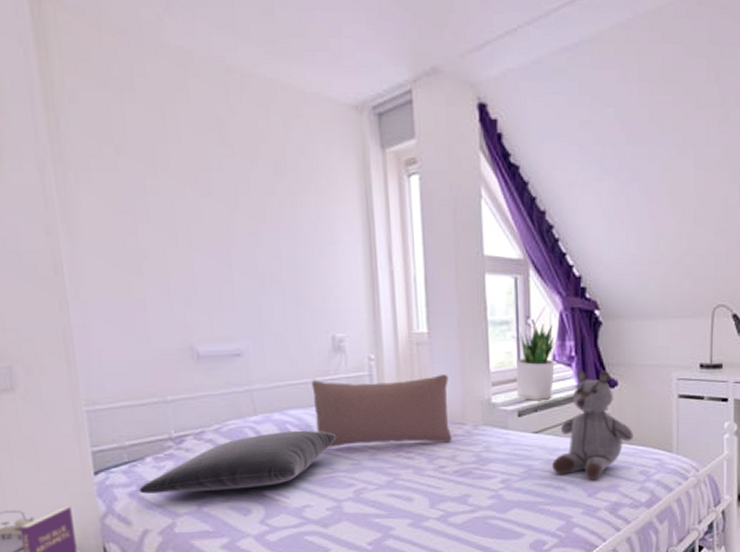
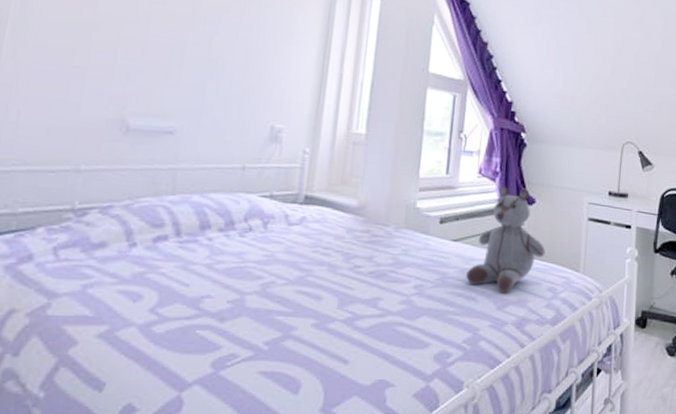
pillow: present [139,430,335,494] -> none [18,214,253,272]
pillow: present [311,373,453,447] -> none [235,167,379,242]
planter: present [515,323,556,401] -> none [441,139,484,211]

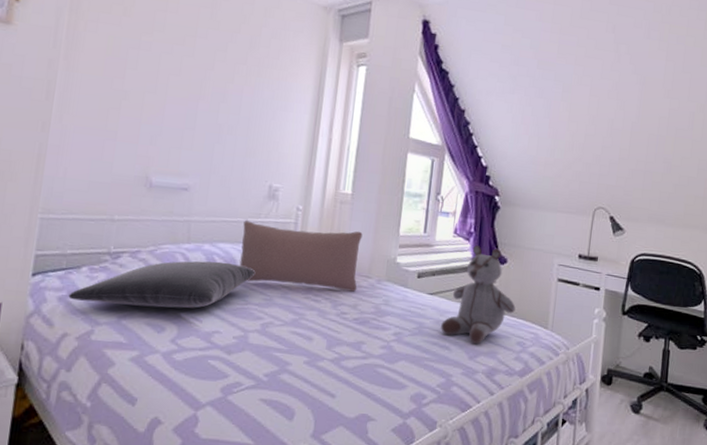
pillow: none [18,214,253,272] -> present [68,261,255,308]
pillow: none [235,167,379,242] -> present [239,220,363,292]

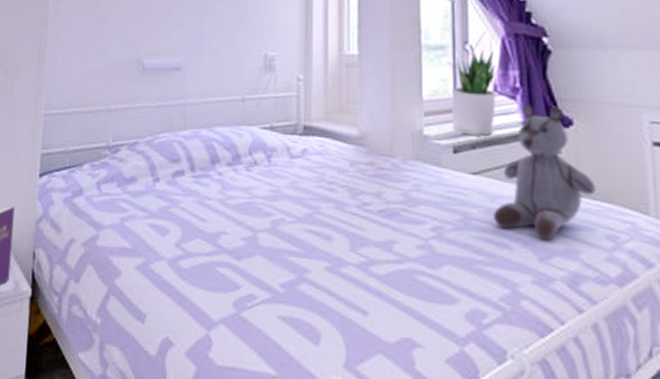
pillow: present [68,261,255,308] -> none [73,148,258,206]
pillow: present [239,220,363,292] -> none [240,98,379,176]
planter: none [419,201,459,267] -> present [451,50,497,137]

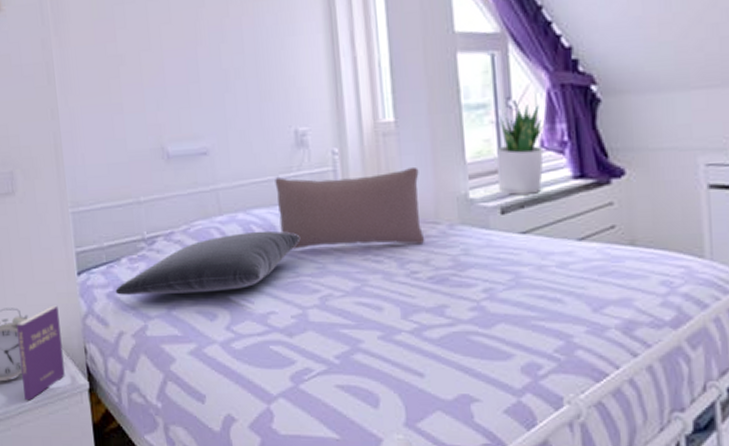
pillow: none [73,148,258,206] -> present [115,230,299,295]
pillow: none [240,98,379,176] -> present [275,166,425,249]
stuffed bear: present [494,105,596,241] -> none [545,158,650,292]

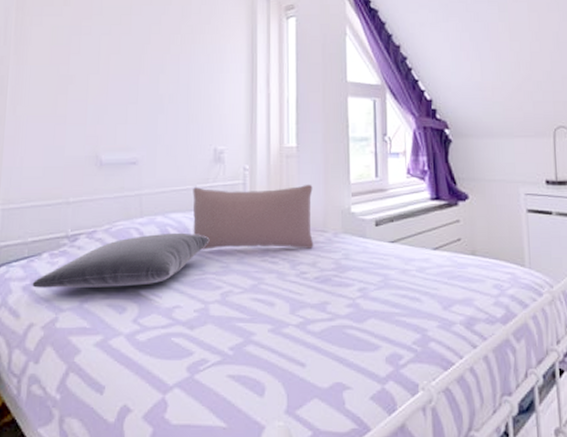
planter: present [496,104,544,196] -> none [373,140,410,212]

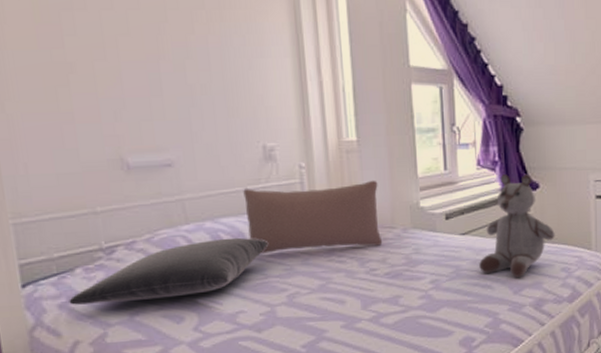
stuffed bear: none [408,184,486,293] -> present [479,174,555,278]

